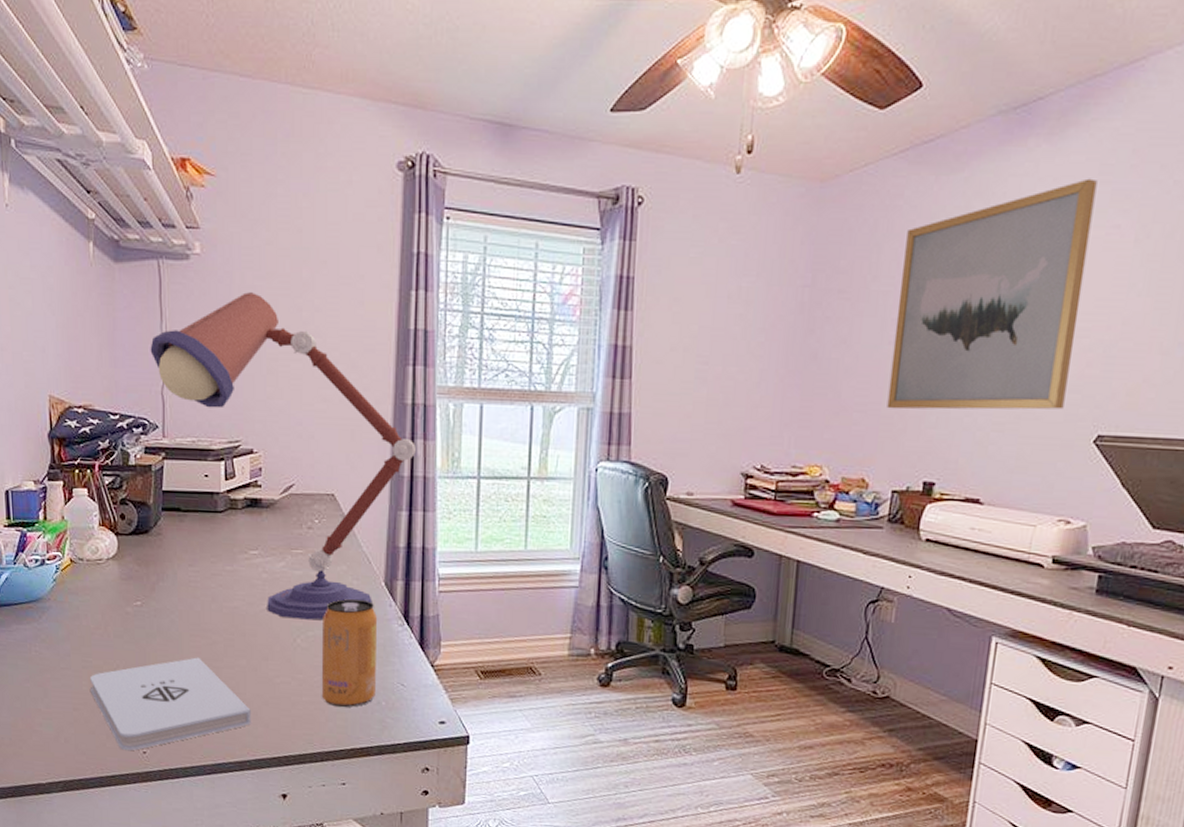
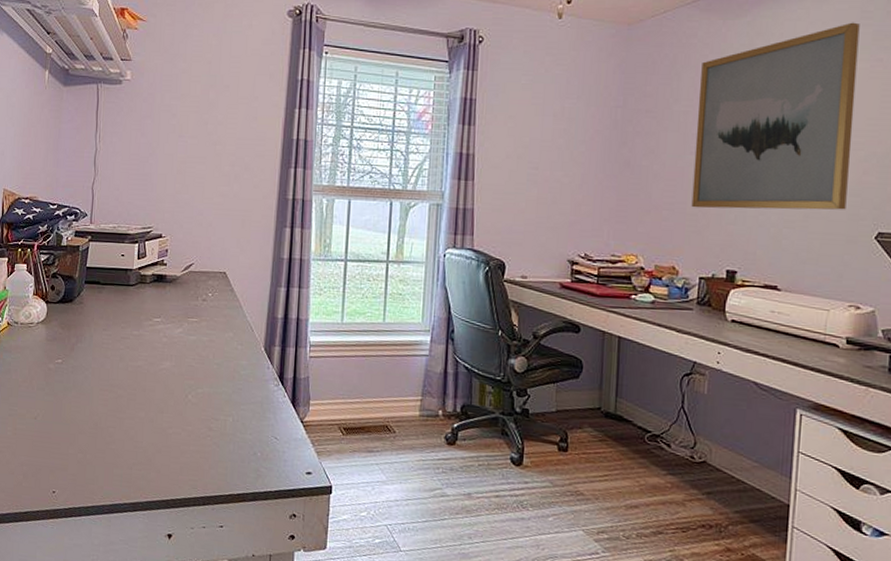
notepad: present [90,657,251,751] -> none [14,408,146,490]
desk lamp: present [150,292,416,620] -> none [85,109,294,379]
beverage can: present [321,598,378,707] -> none [206,361,257,457]

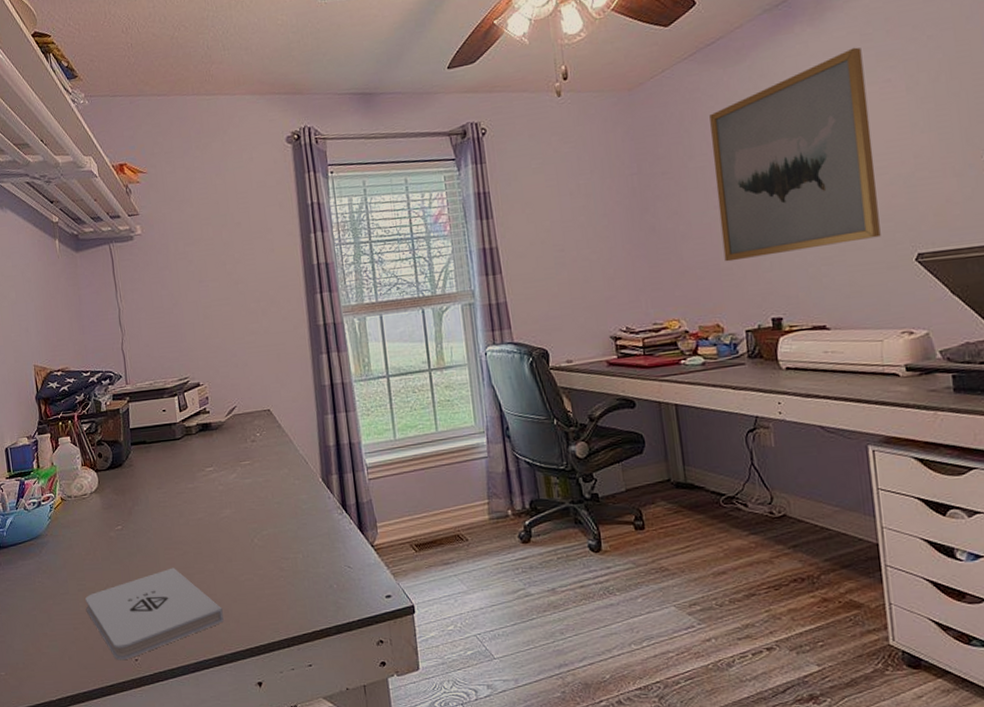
notepad: none [14,408,146,490] -> present [85,567,224,661]

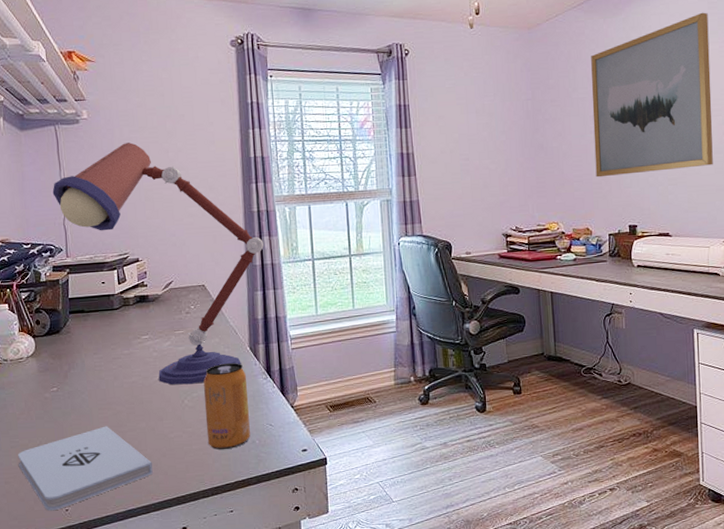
desk lamp: none [109,257,332,522] -> present [52,142,264,385]
beverage can: none [273,495,327,595] -> present [203,362,250,449]

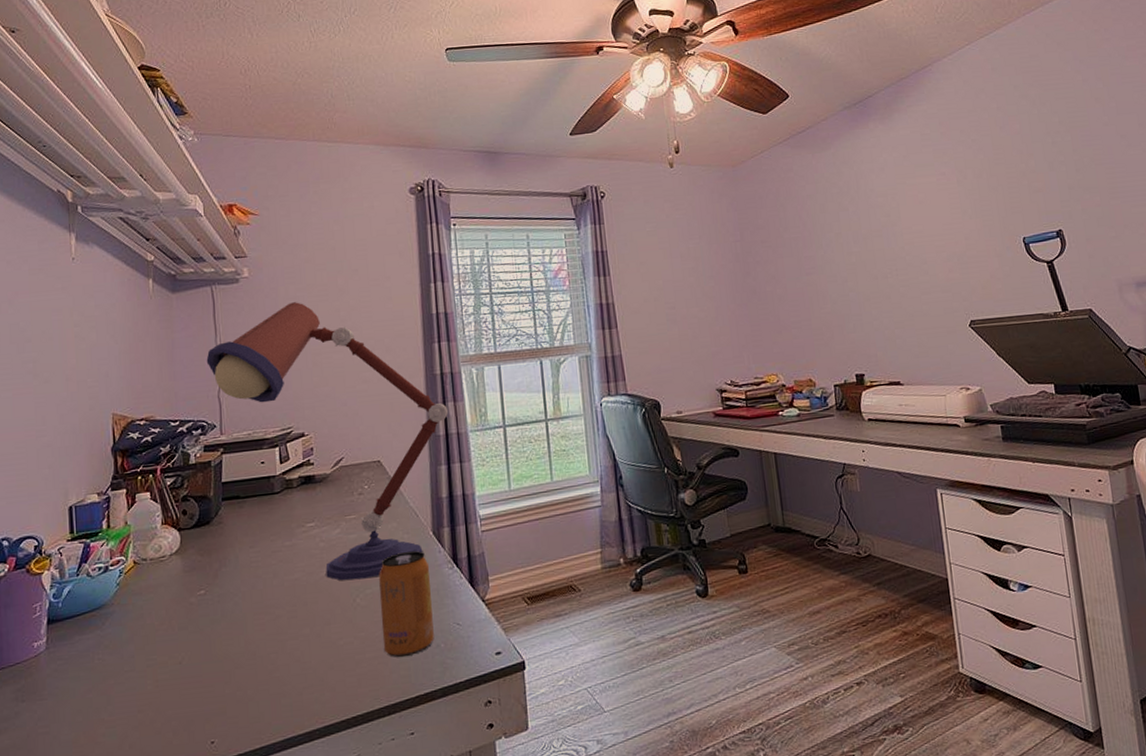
notepad: present [18,426,153,511] -> none [155,634,318,745]
wall art: present [591,12,713,178] -> none [801,144,942,323]

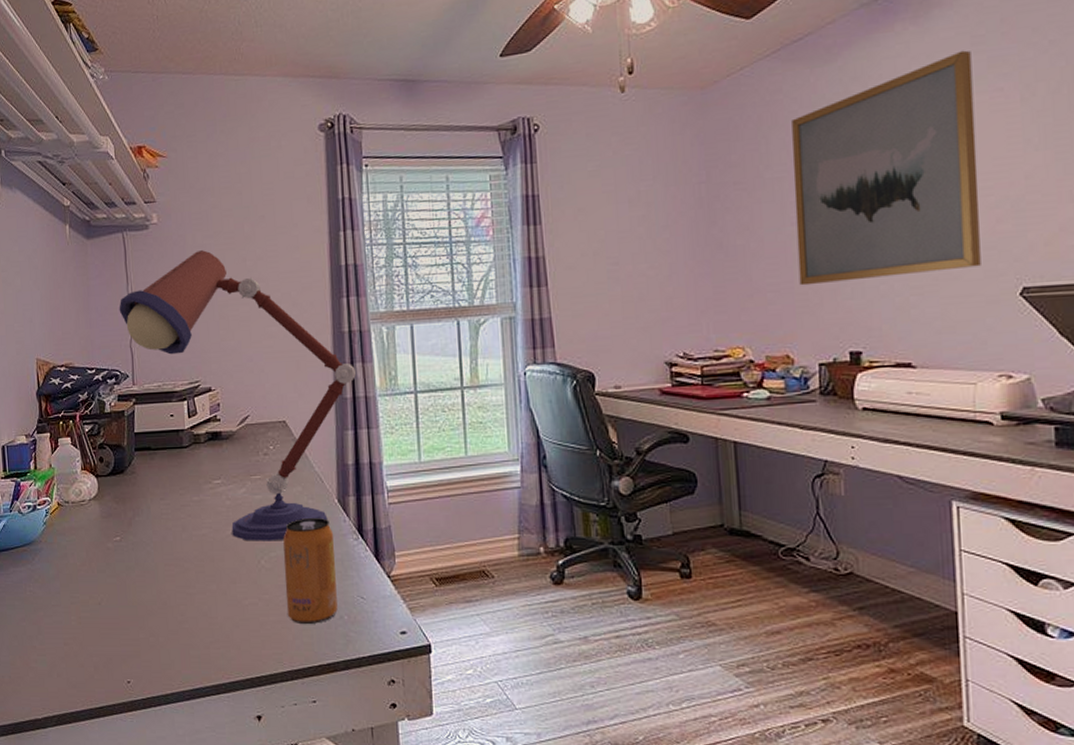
wall art: none [801,144,942,323] -> present [792,50,981,286]

